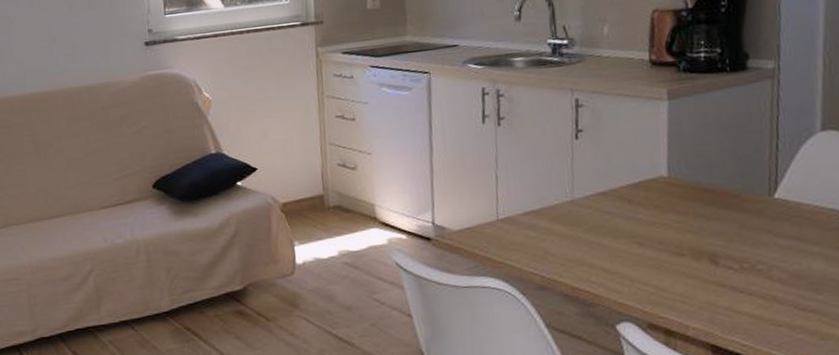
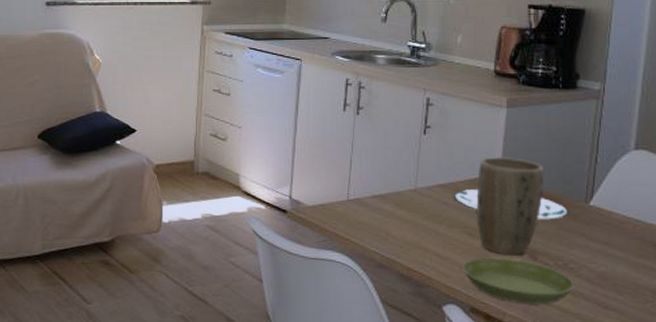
plate: none [617,192,750,219] -> present [454,188,568,219]
saucer: none [635,266,765,314] -> present [463,257,575,305]
plant pot: none [641,154,719,263] -> present [476,156,545,256]

